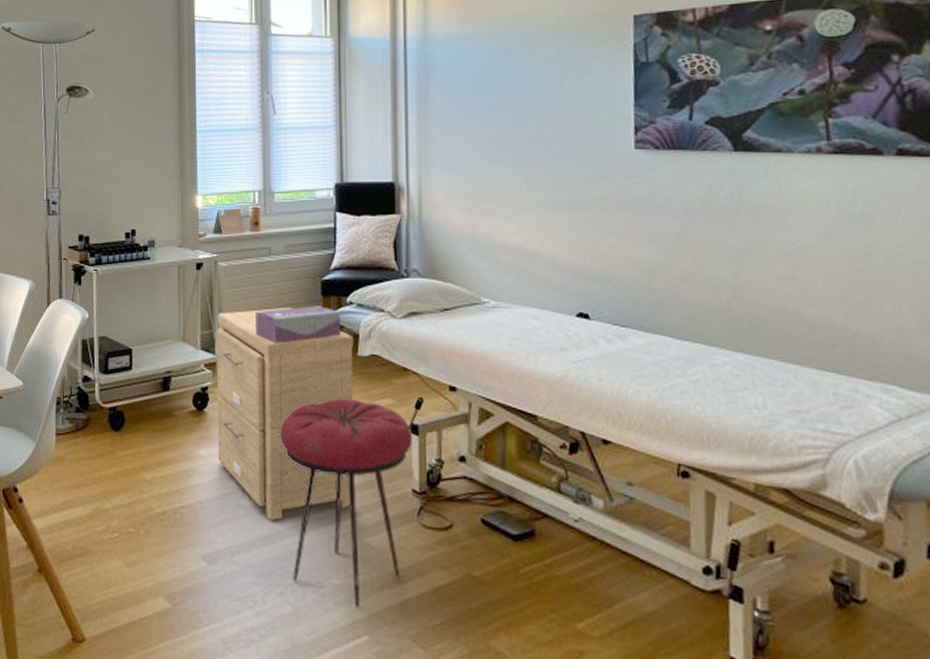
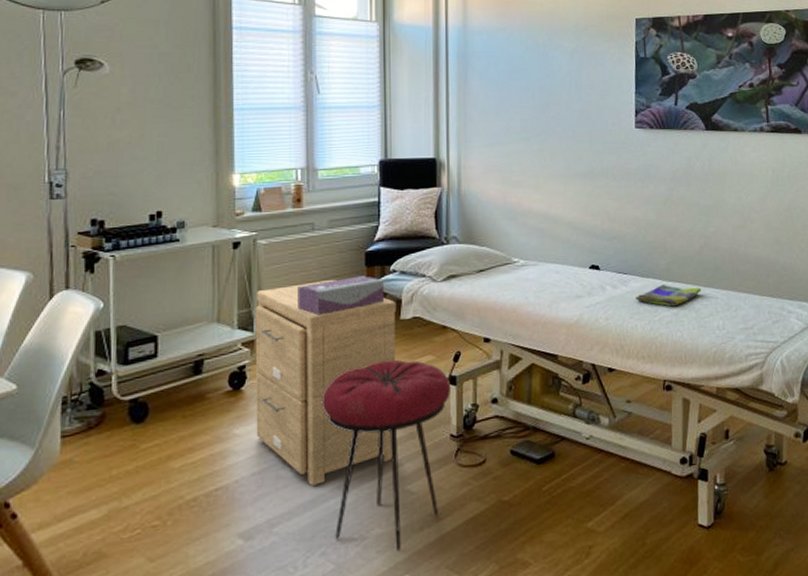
dish towel: none [636,343,730,373] -> present [635,284,701,307]

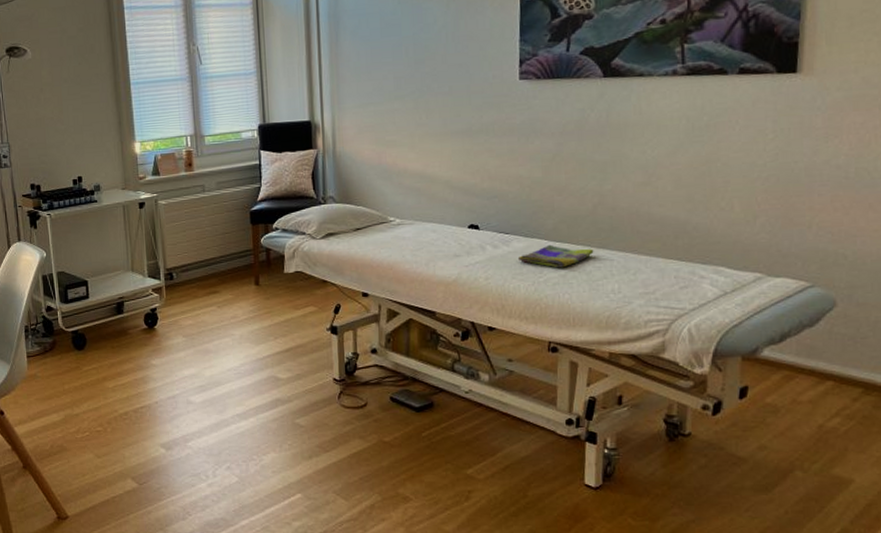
side table: present [255,279,397,485] -> none [161,235,283,411]
tissue box: present [298,276,385,315] -> none [194,233,270,267]
stool: present [321,359,450,552] -> none [219,309,332,474]

